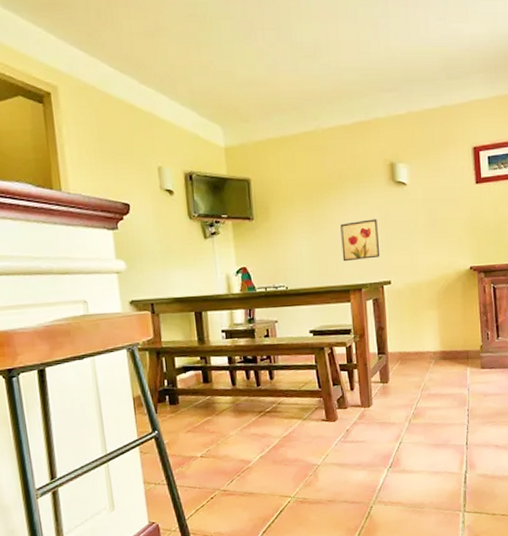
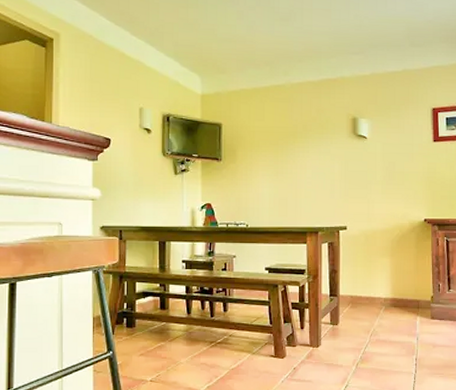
wall art: present [340,219,380,262] -> none [302,168,338,205]

